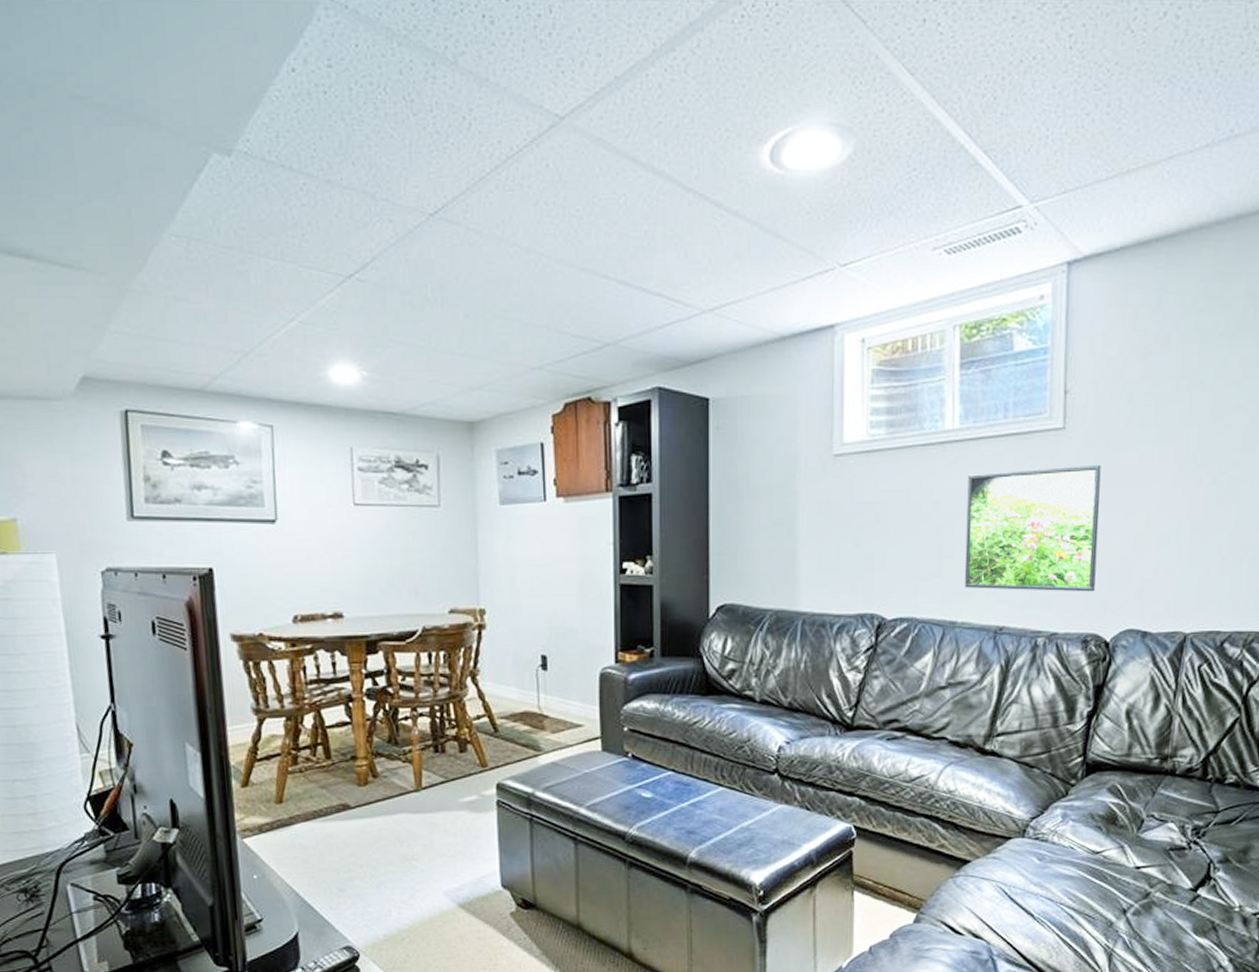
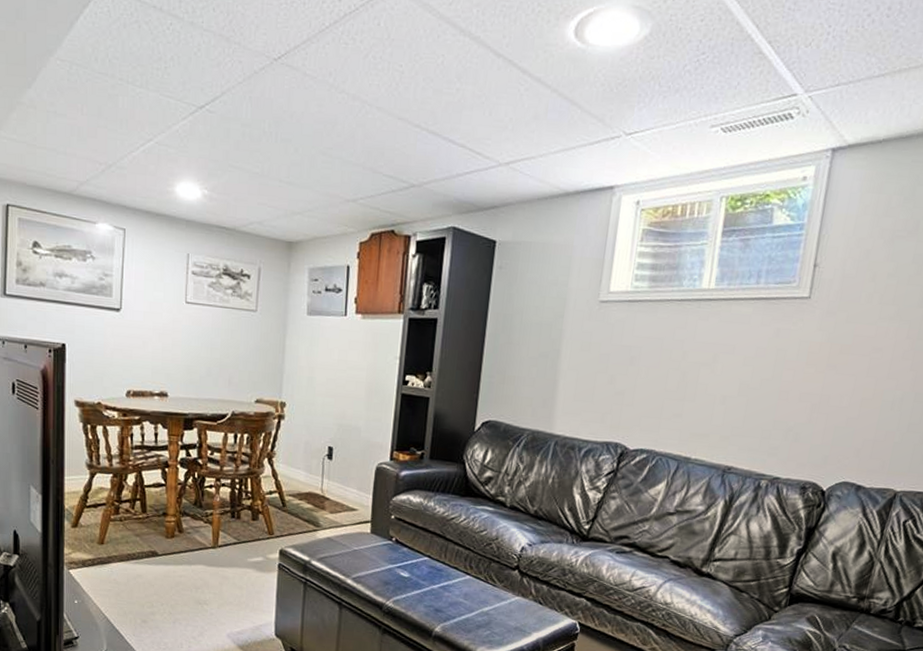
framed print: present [964,464,1101,592] -> none [702,330,839,446]

